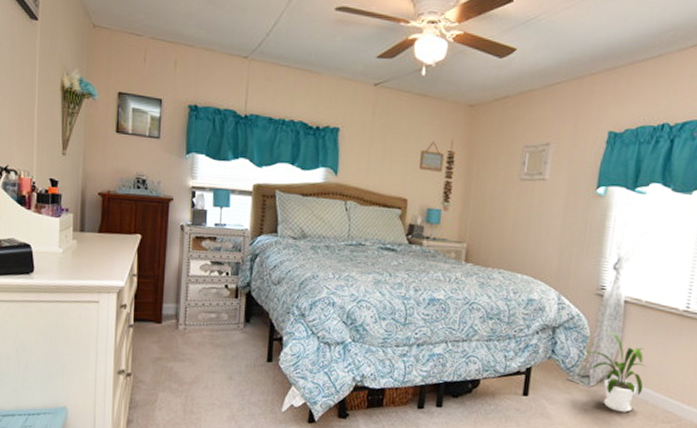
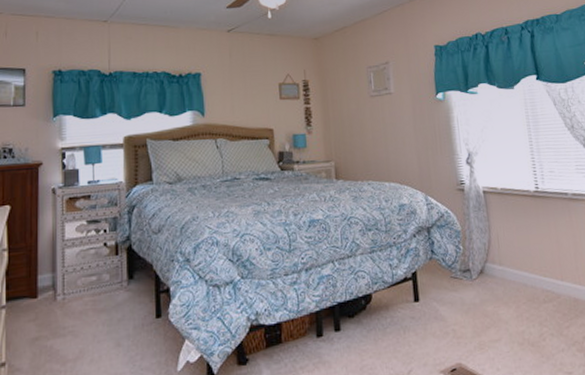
house plant: present [585,330,647,413] -> none [461,221,520,300]

